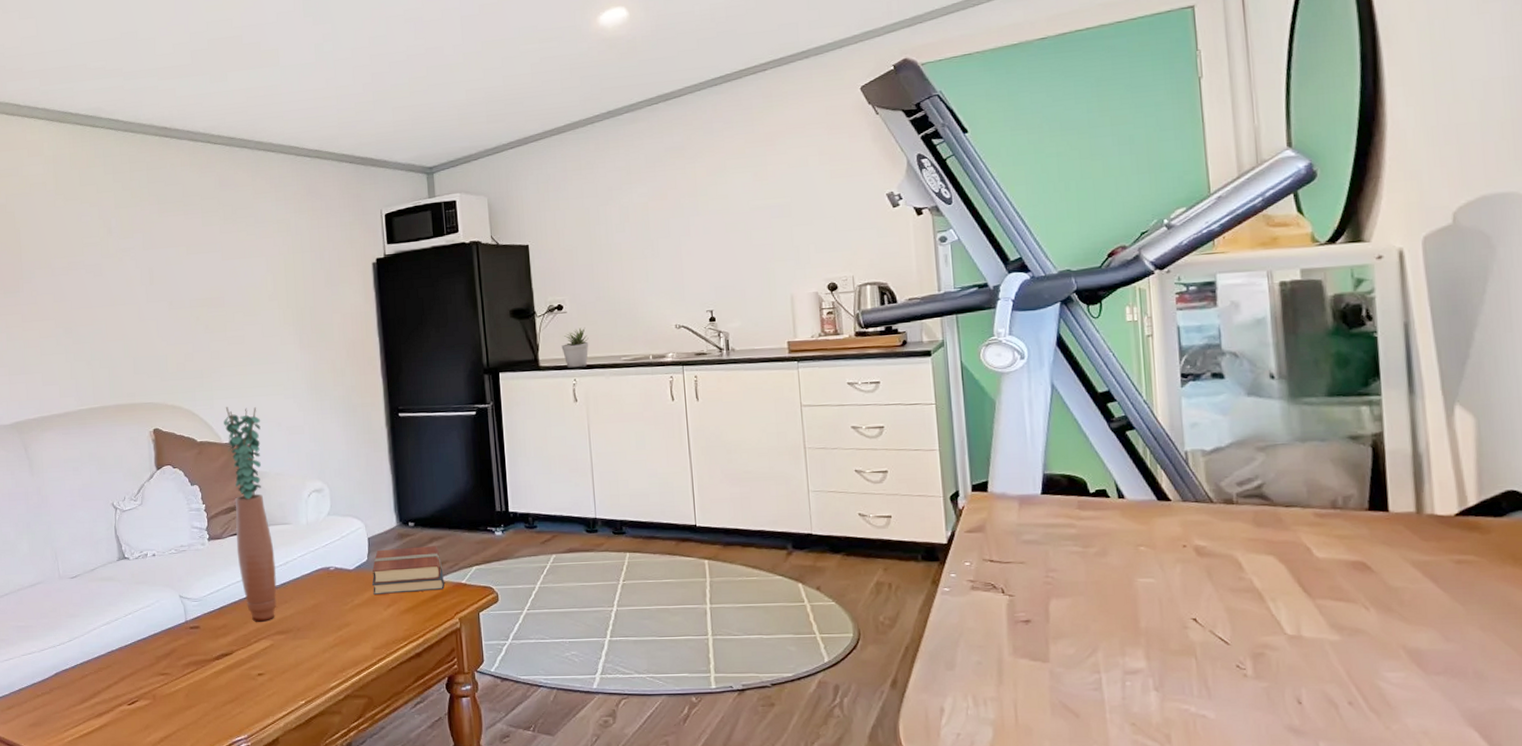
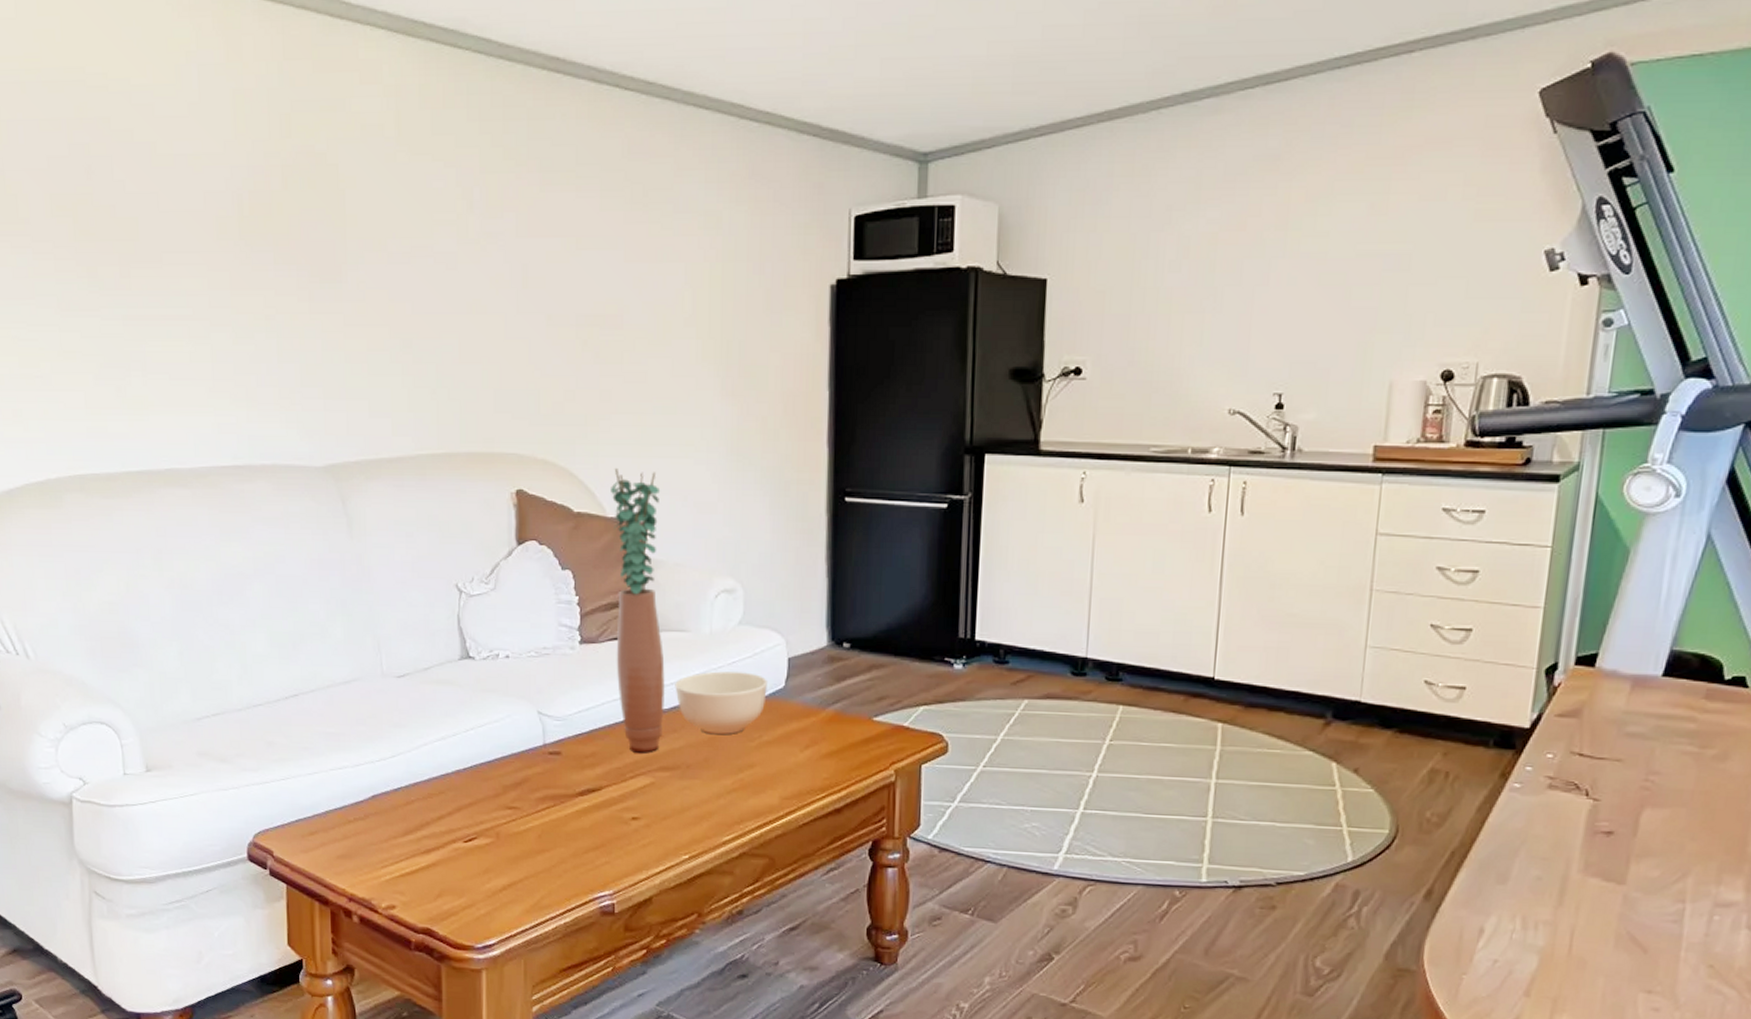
bowl: none [283,551,354,603] -> present [675,671,767,735]
books: present [372,546,445,596] -> none [788,674,882,733]
potted plant: present [561,327,589,369] -> none [1072,401,1111,458]

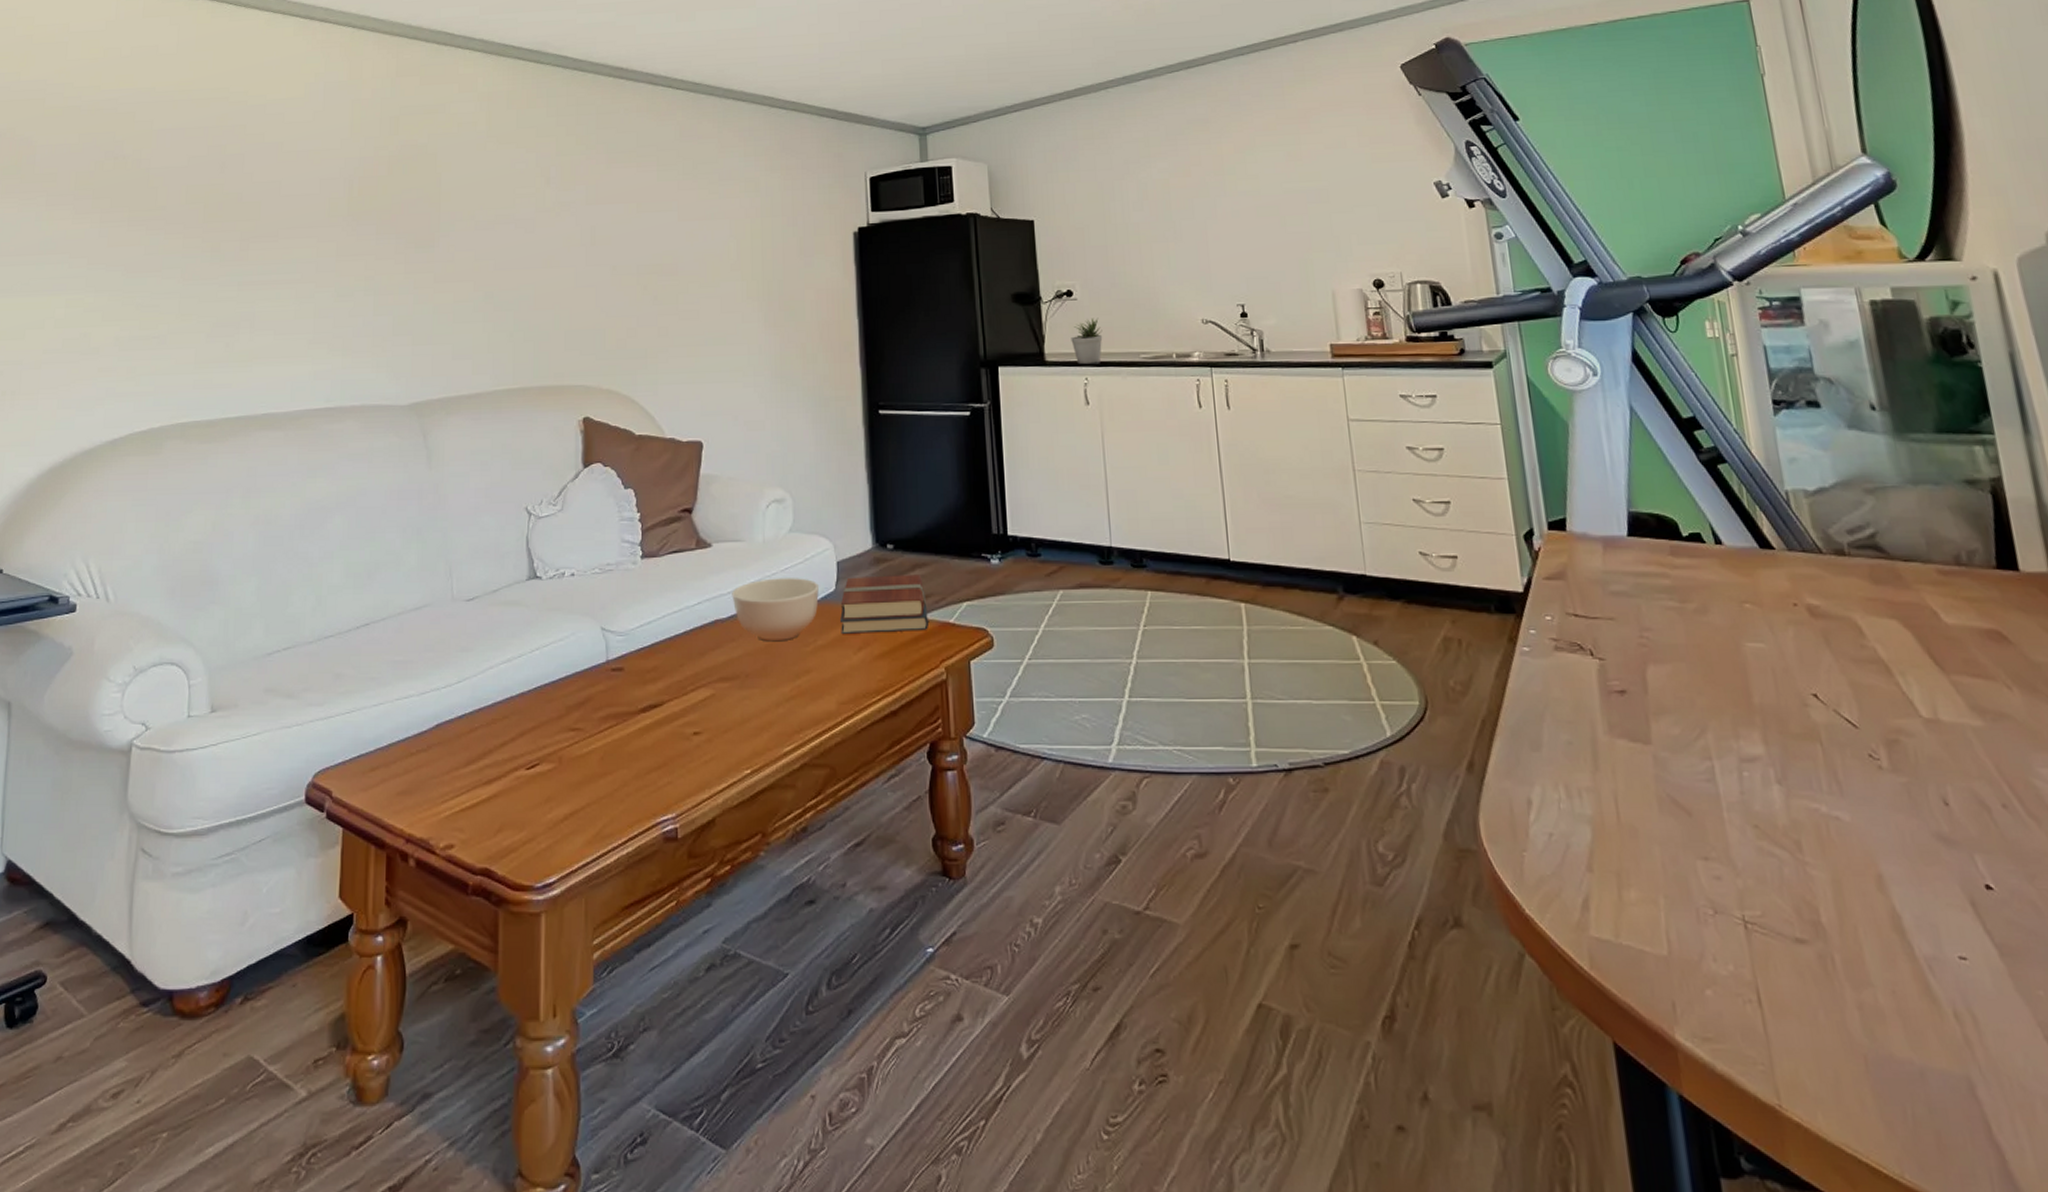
vase: present [611,468,665,753] -> none [669,394,723,665]
books: none [788,674,882,733] -> present [840,574,928,635]
potted plant: none [1072,401,1111,458] -> present [1071,317,1103,366]

